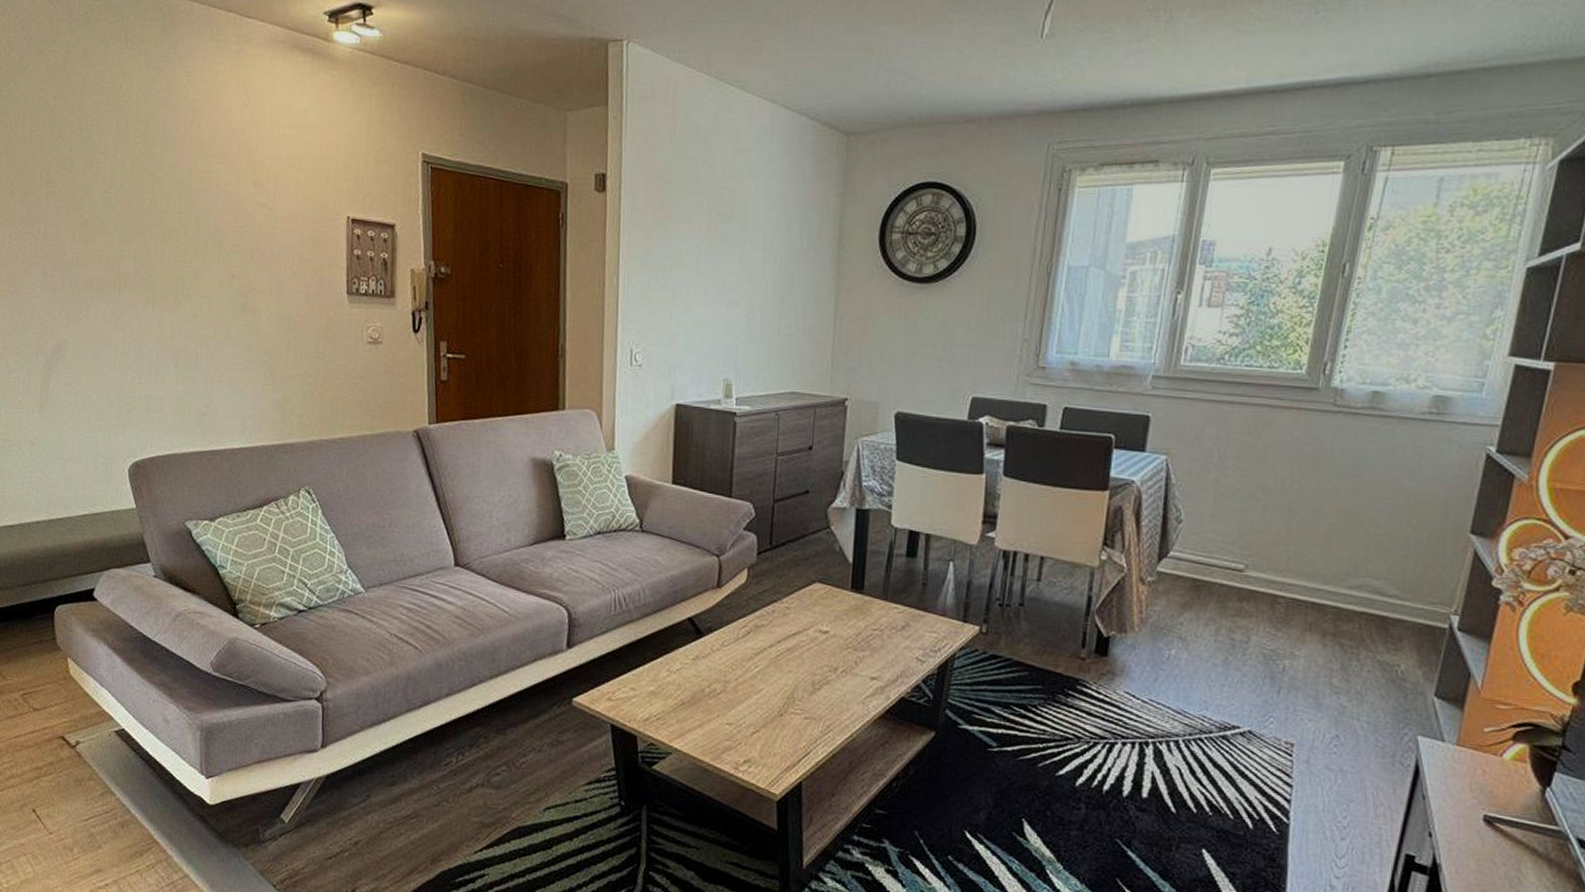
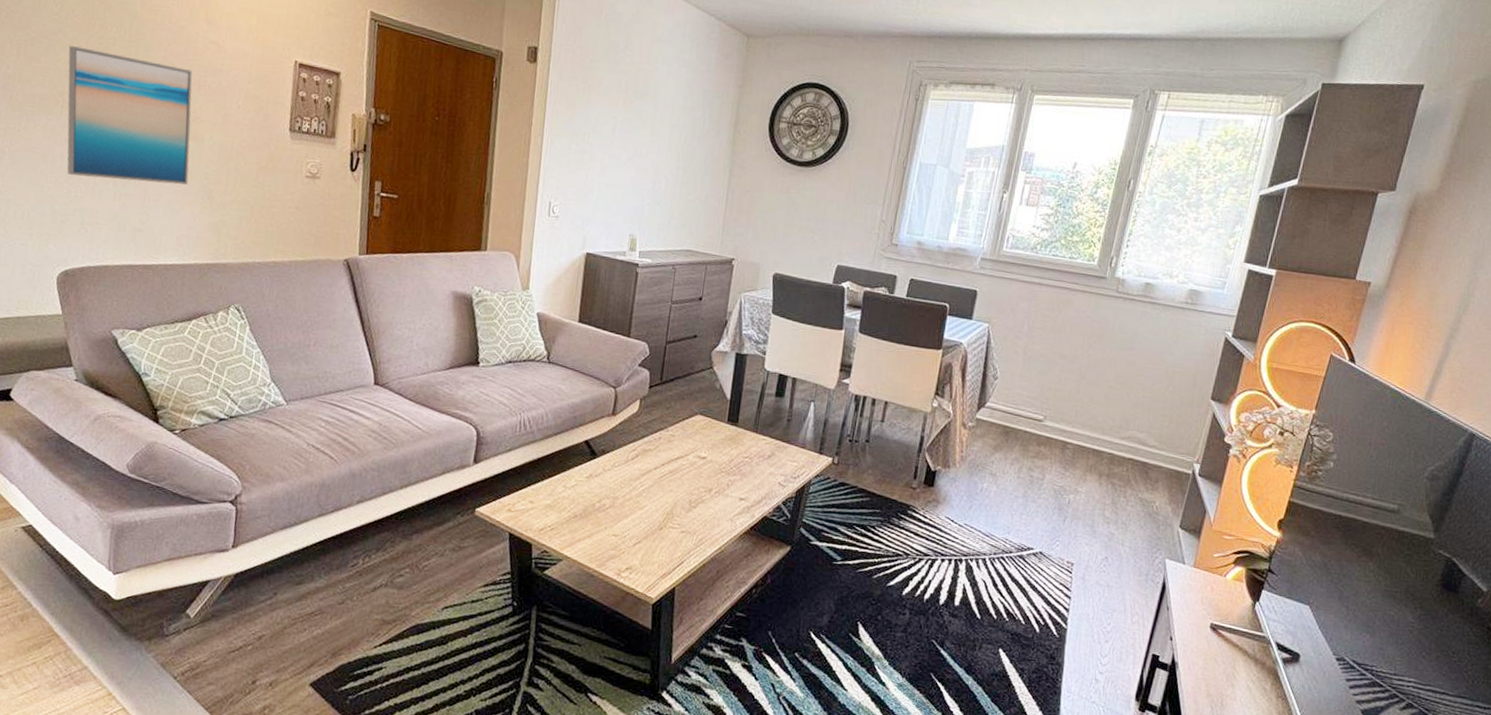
wall art: none [121,224,249,362] -> present [67,46,193,185]

